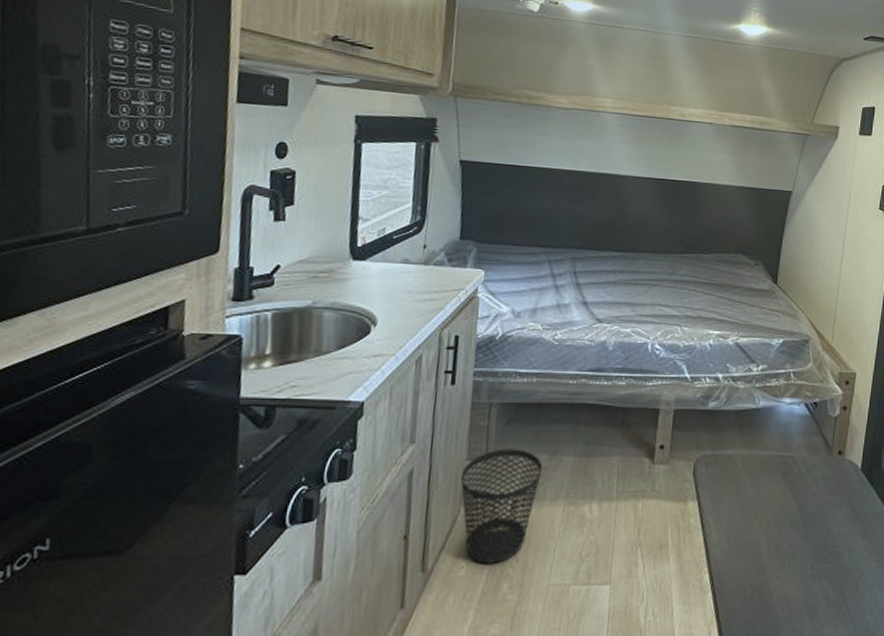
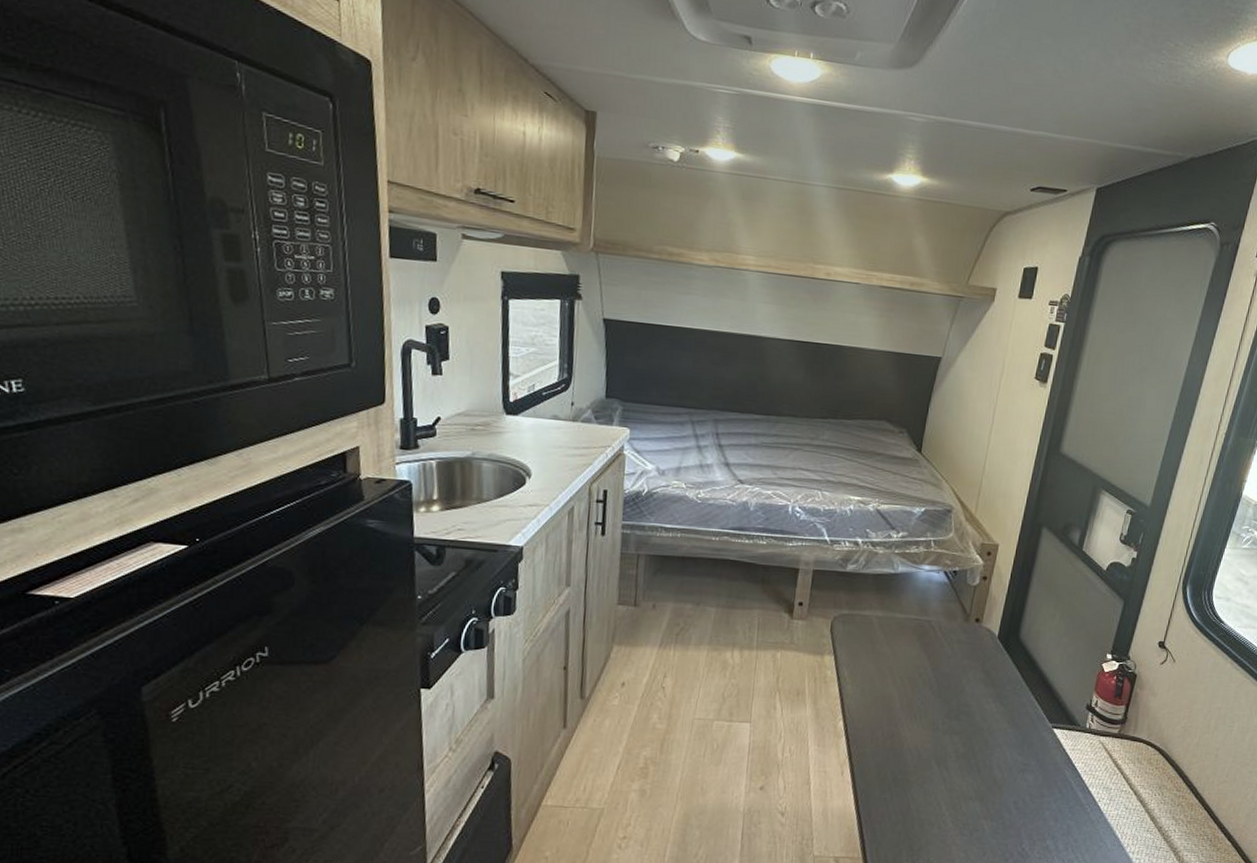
wastebasket: present [460,449,543,564] -> none [612,596,688,697]

